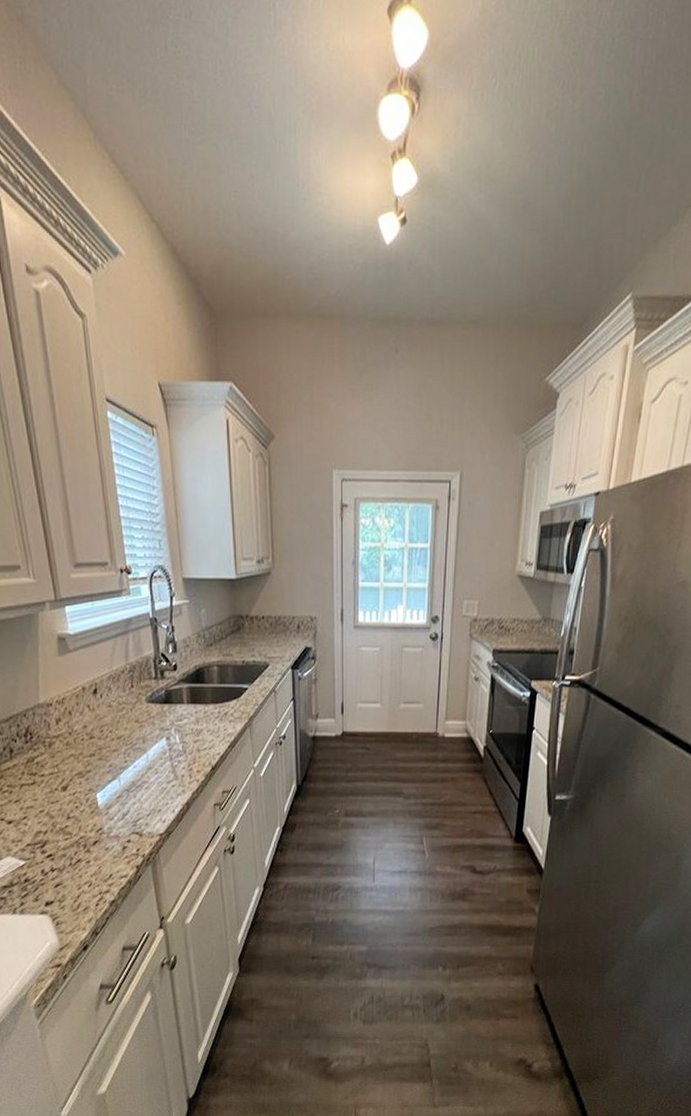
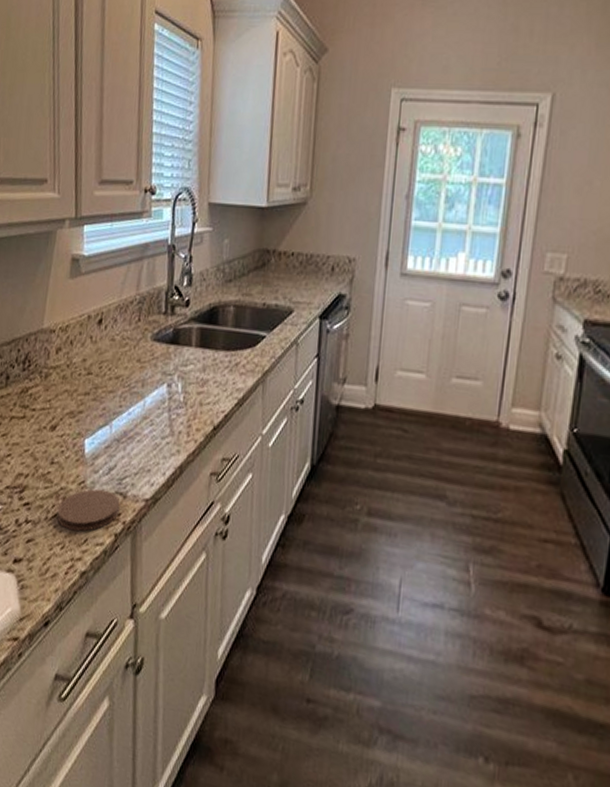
coaster: none [80,832,138,870] -> present [57,489,120,532]

